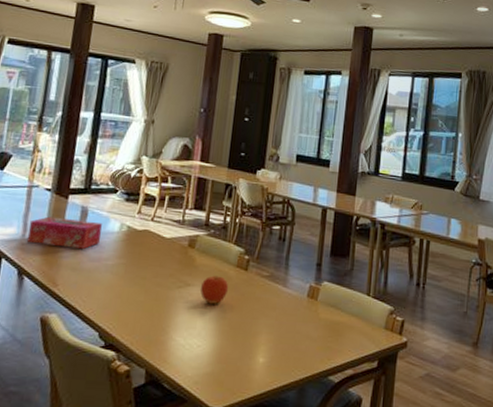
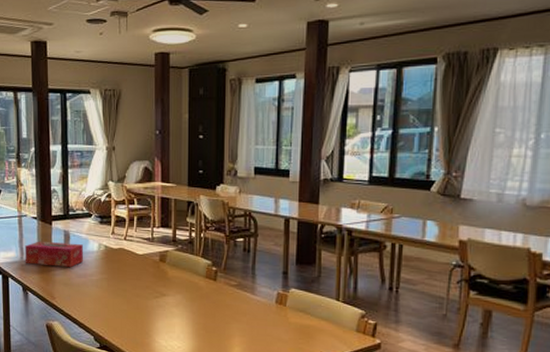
fruit: present [200,275,229,304] -> none [174,286,201,311]

